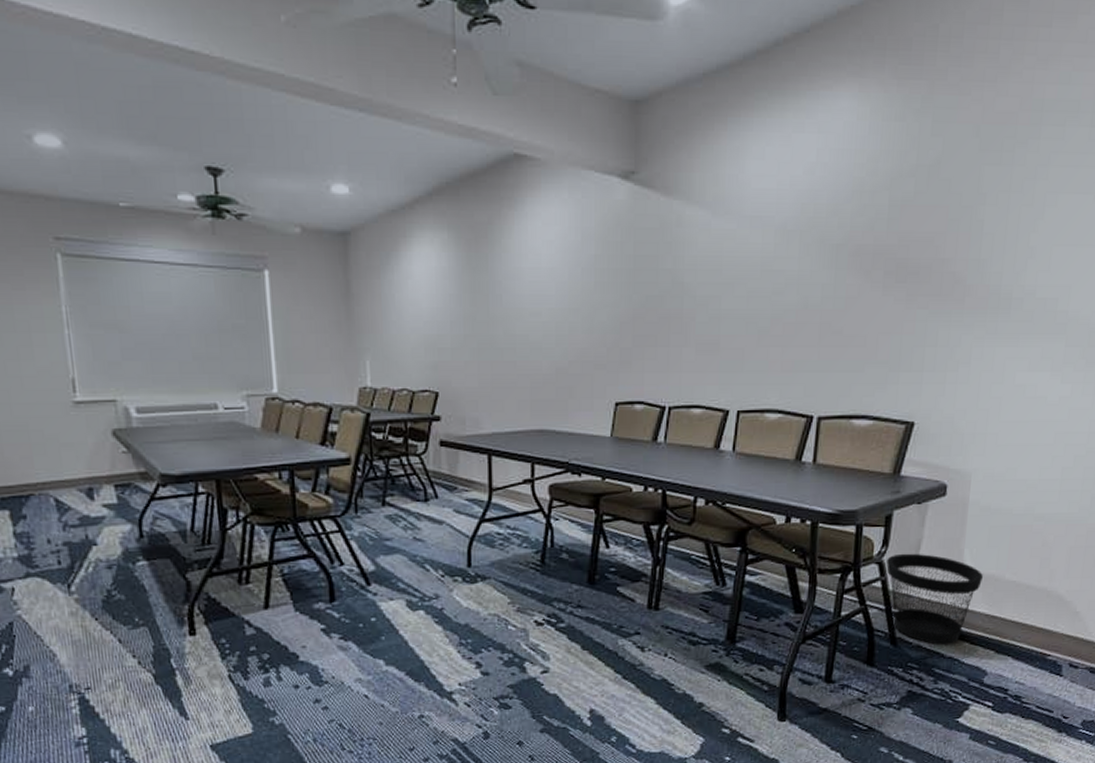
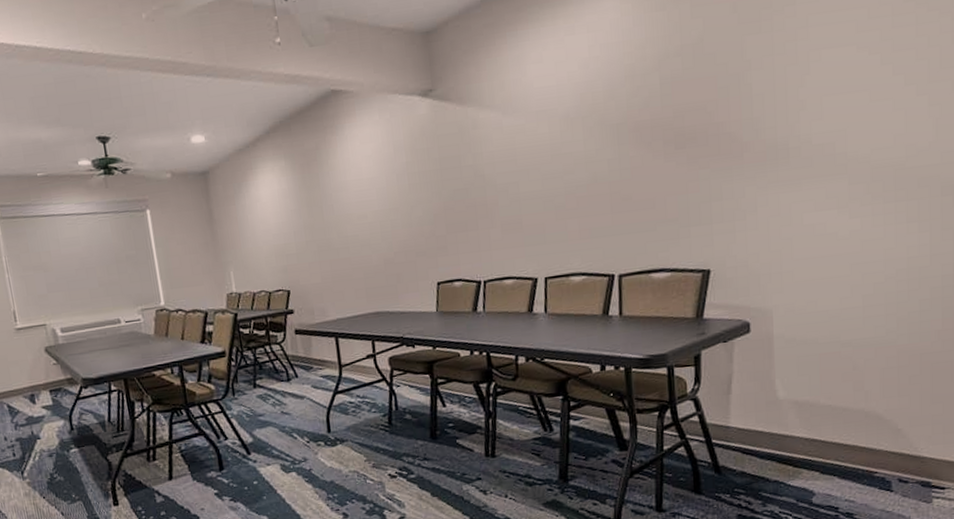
wastebasket: present [886,553,983,644] -> none [701,387,797,470]

